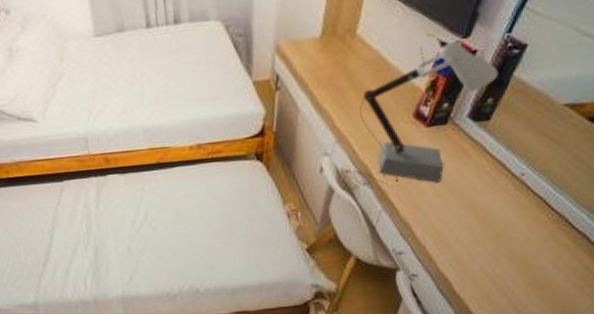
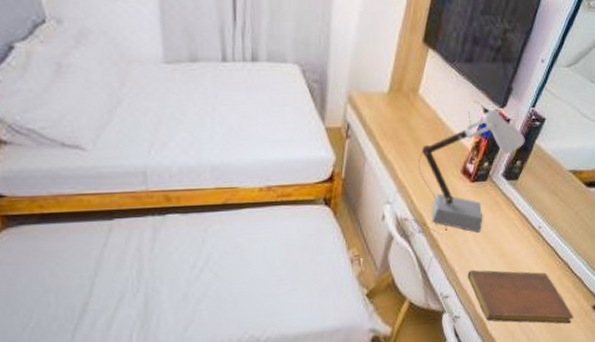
notebook: none [425,224,574,287] -> present [467,269,573,324]

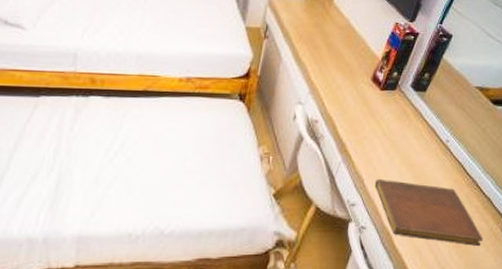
desk lamp: present [408,100,525,236] -> none [319,13,433,141]

